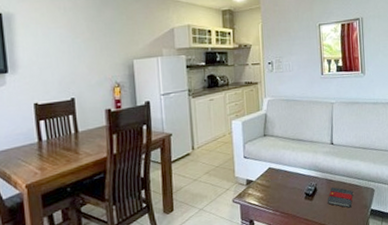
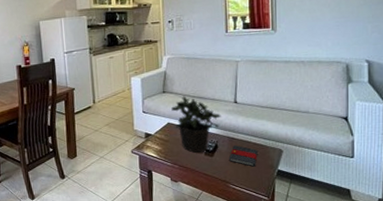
potted plant: none [272,139,319,198] -> present [171,96,221,153]

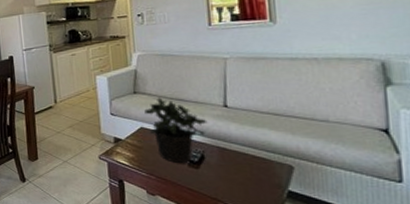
book: present [228,145,258,167] -> none [219,158,259,185]

